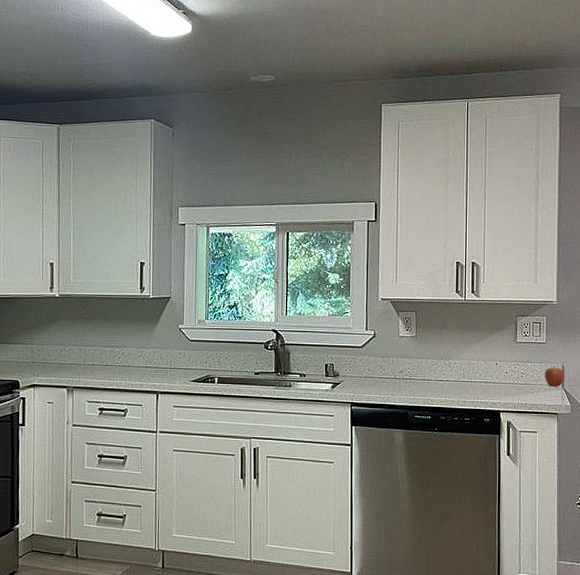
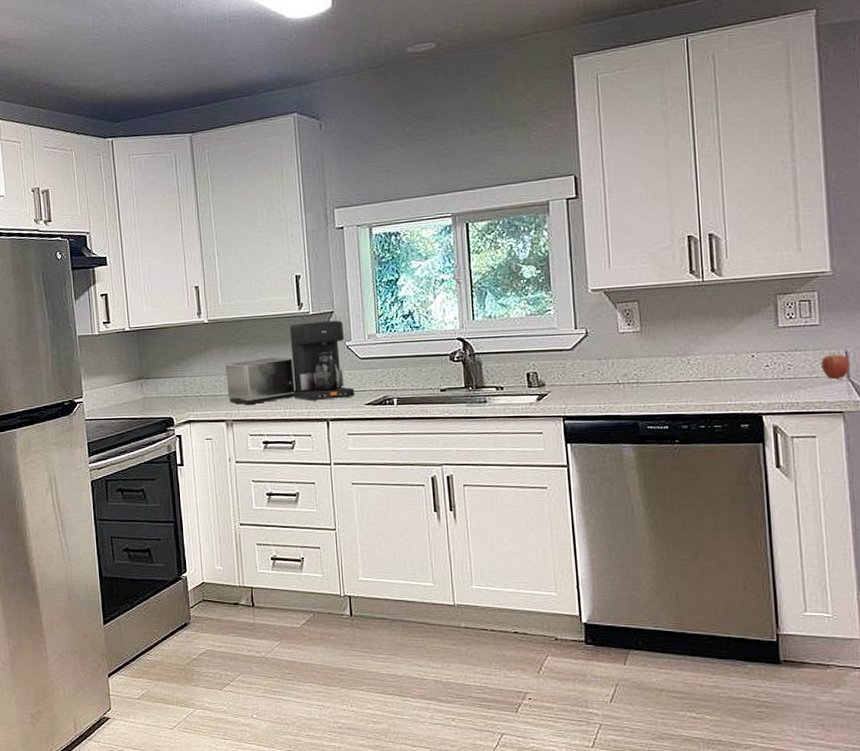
toaster: none [71,333,132,375] -> present [225,357,295,405]
coffee maker: none [129,304,183,375] -> present [289,320,355,401]

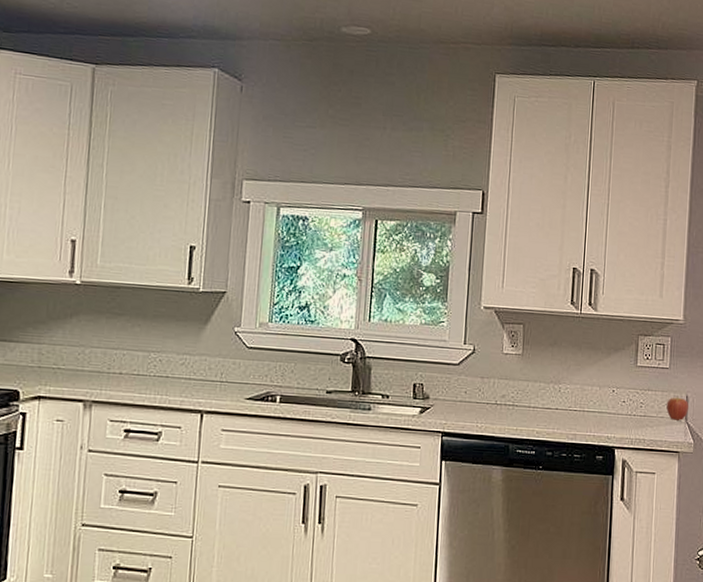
toaster: present [225,357,295,405] -> none [91,333,173,386]
coffee maker: present [289,320,355,401] -> none [167,299,236,390]

